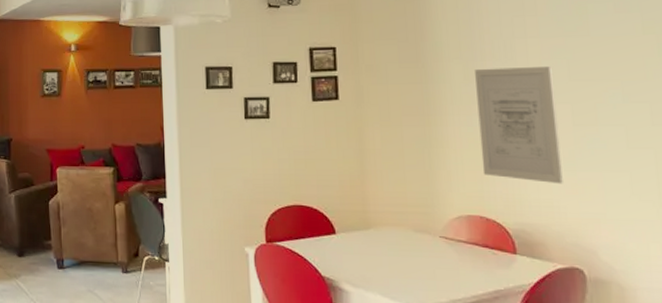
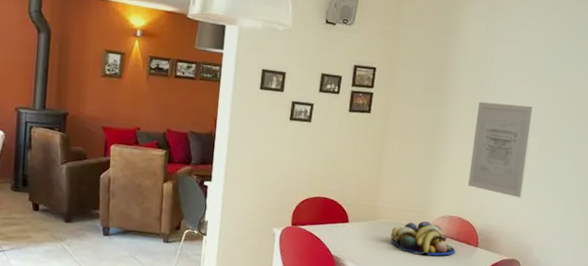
fruit bowl: none [393,225,486,270] -> present [390,221,456,257]

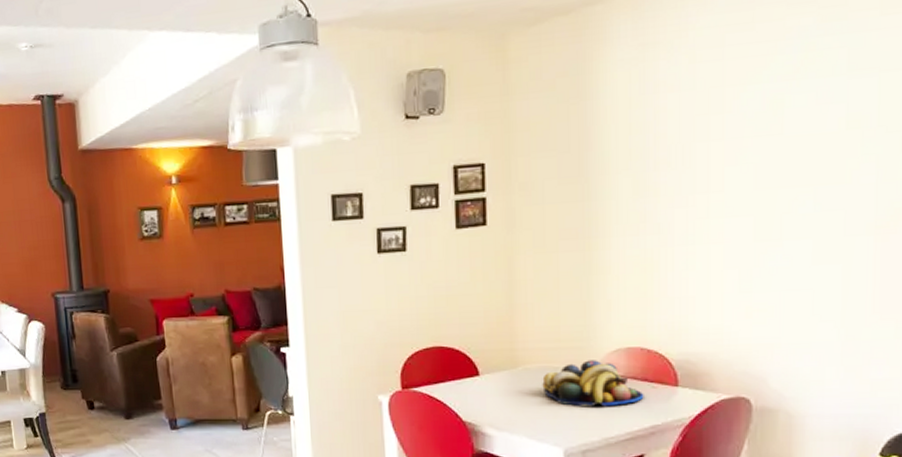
wall art: present [467,101,534,198] -> none [646,172,737,308]

